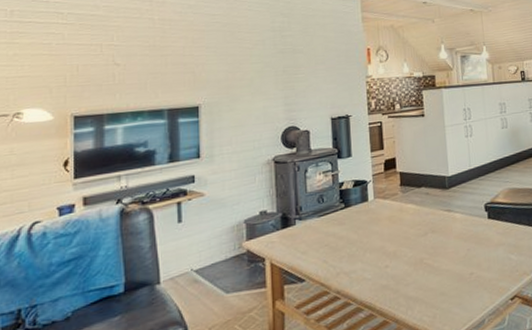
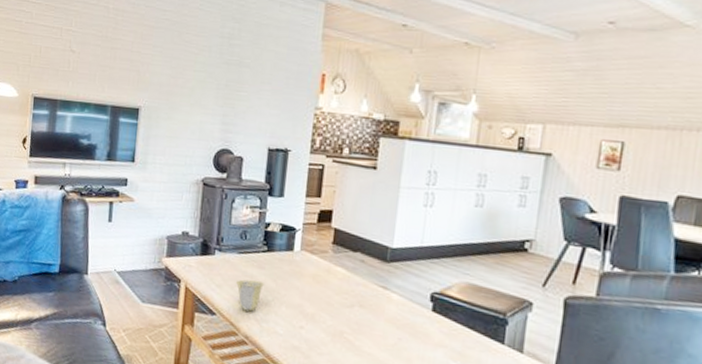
cup: none [321,237,347,268] -> present [236,279,264,312]

